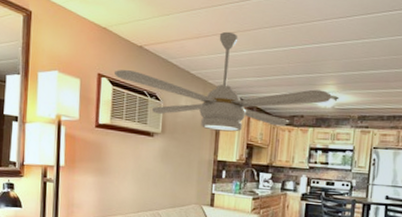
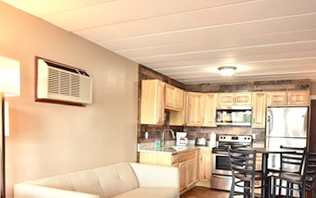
ceiling fan: present [113,31,332,132] -> none [48,17,231,100]

